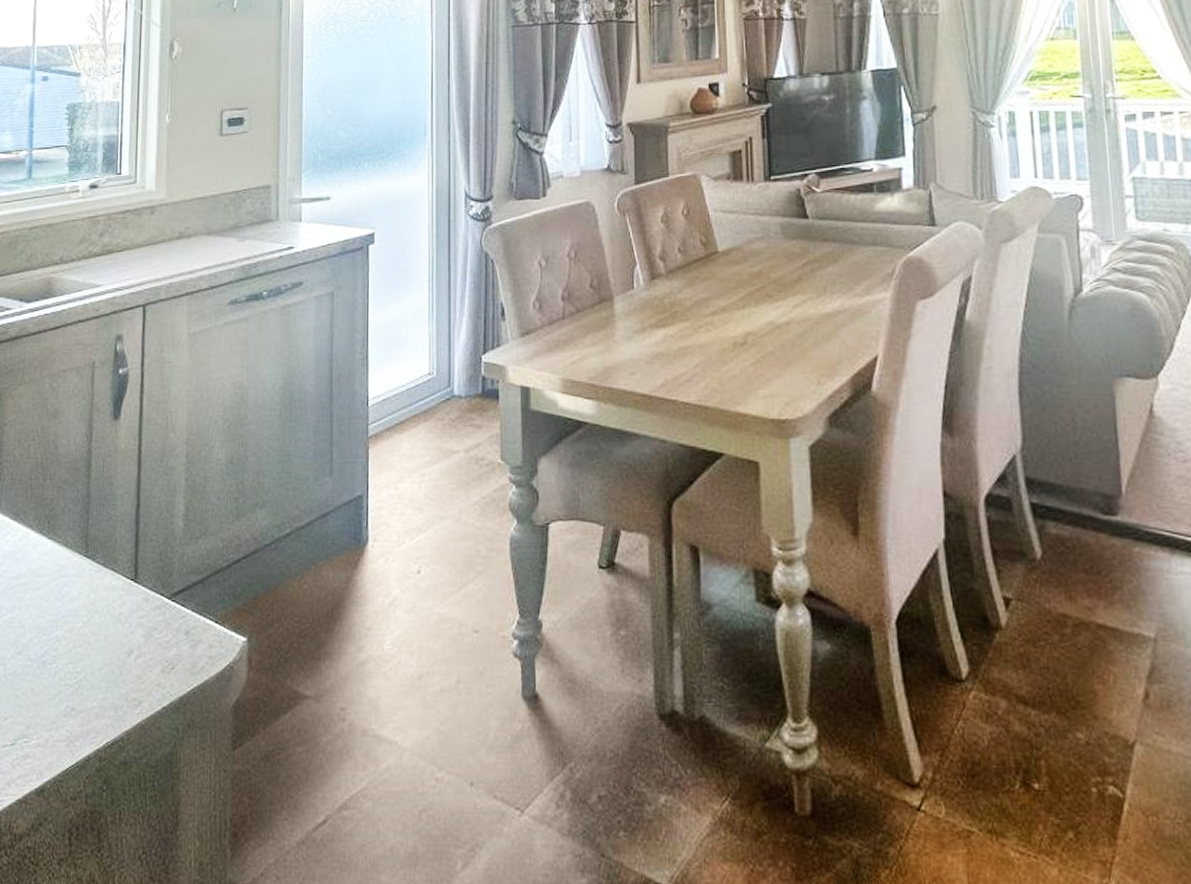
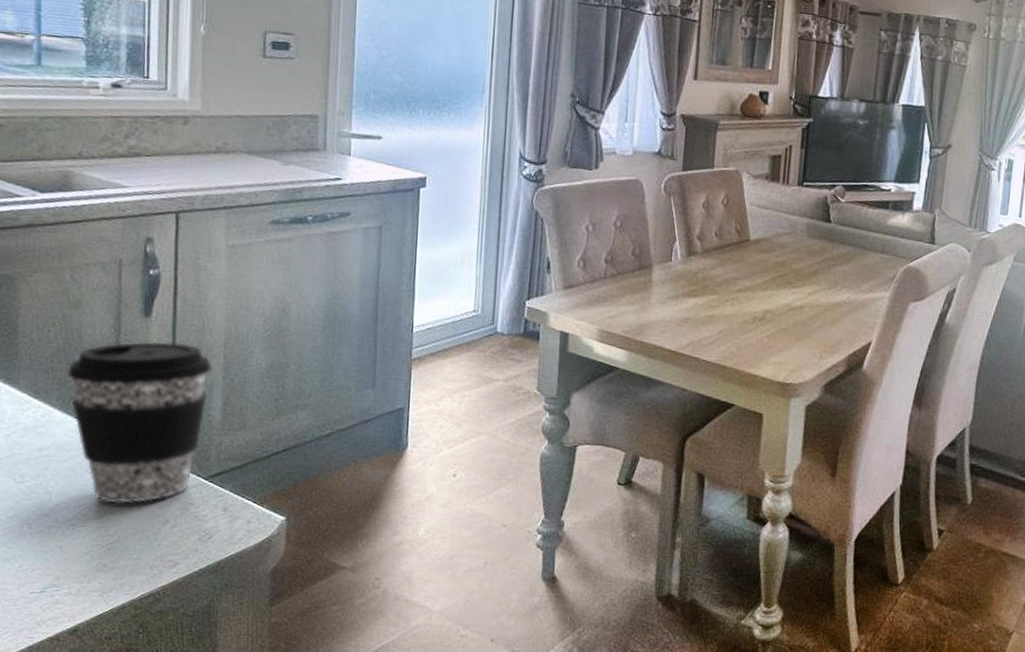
coffee cup: none [43,444,175,634] -> present [67,341,212,504]

